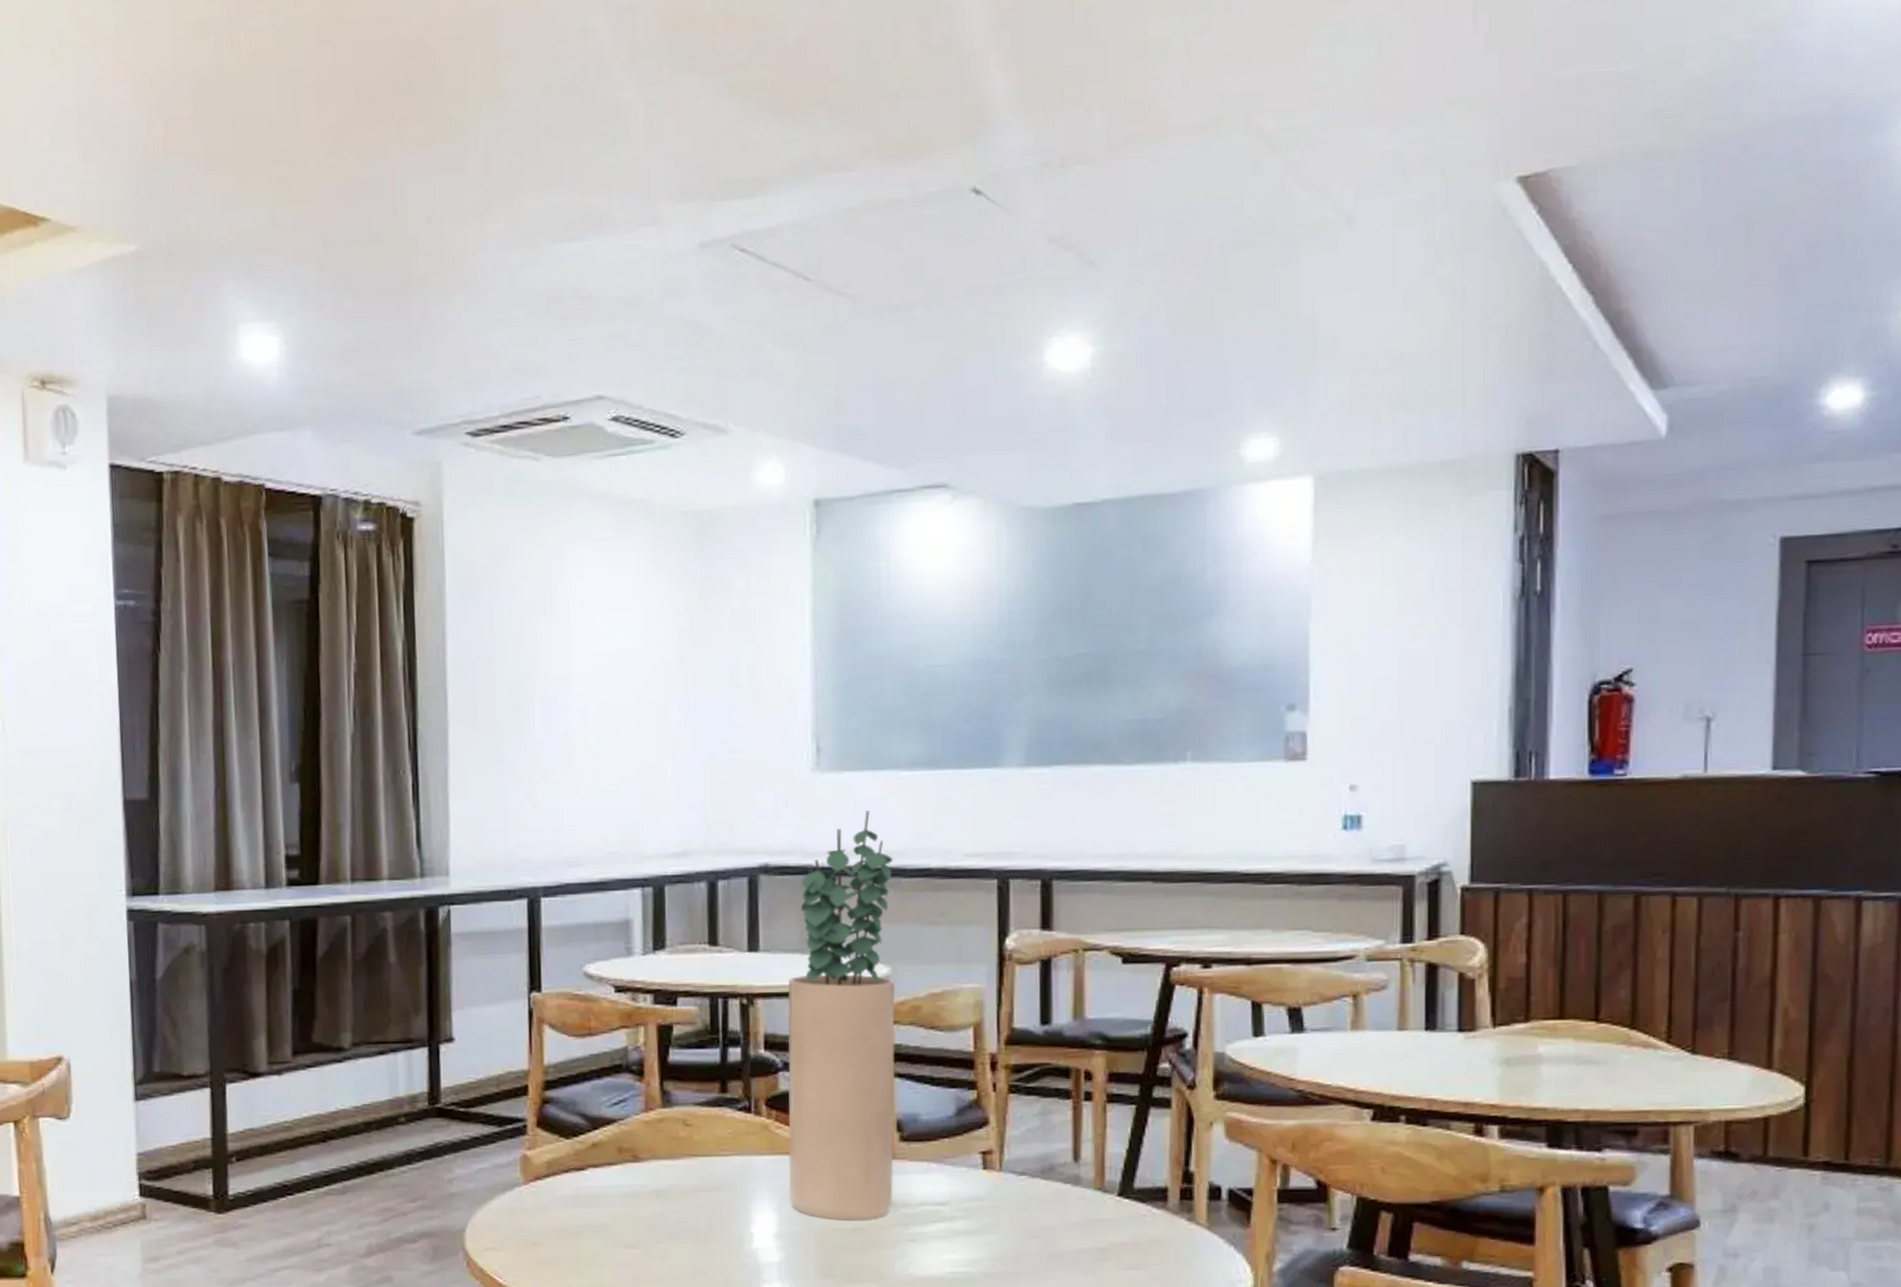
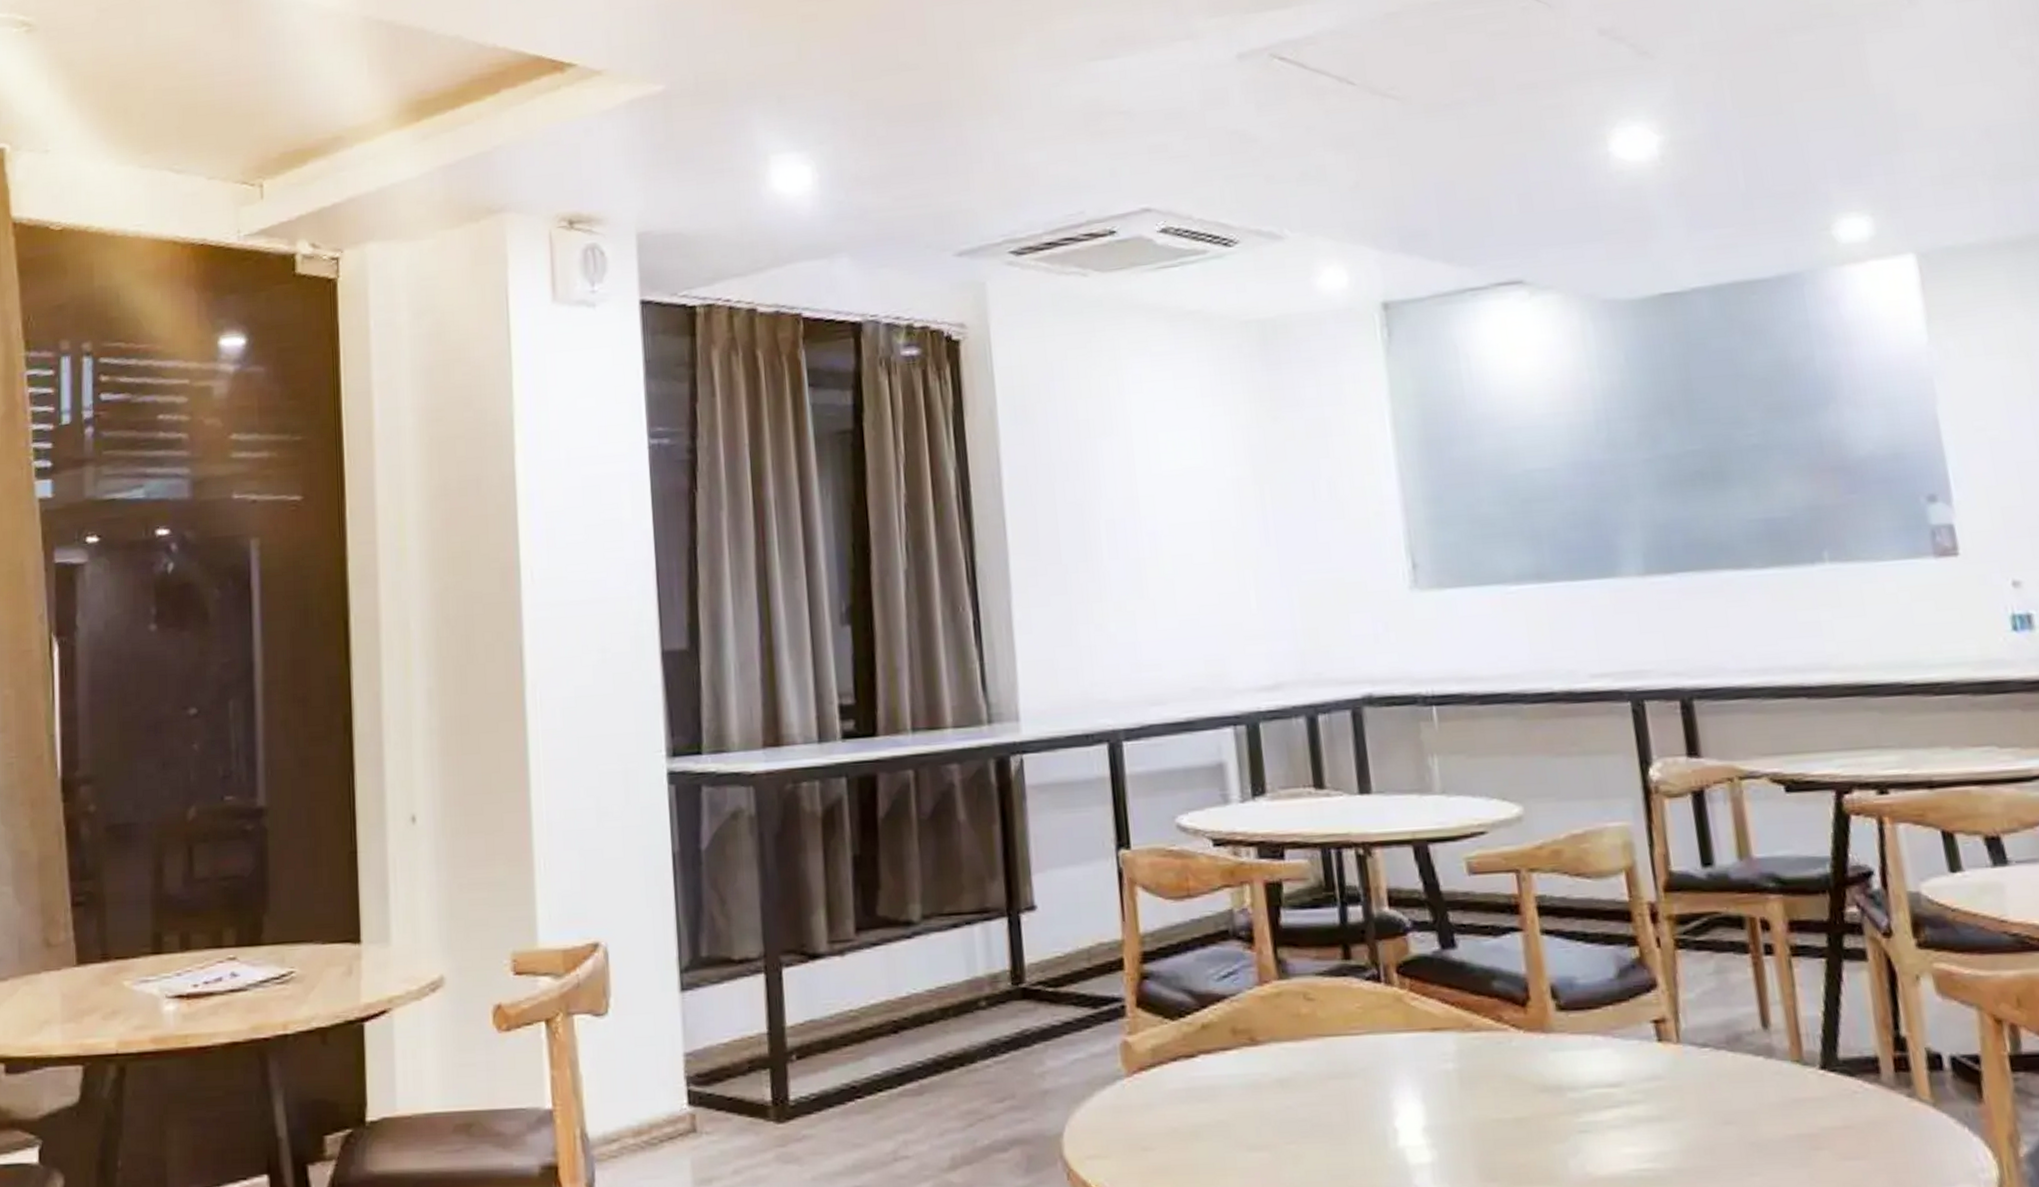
vase: present [787,811,895,1220] -> none [1408,631,1558,1109]

